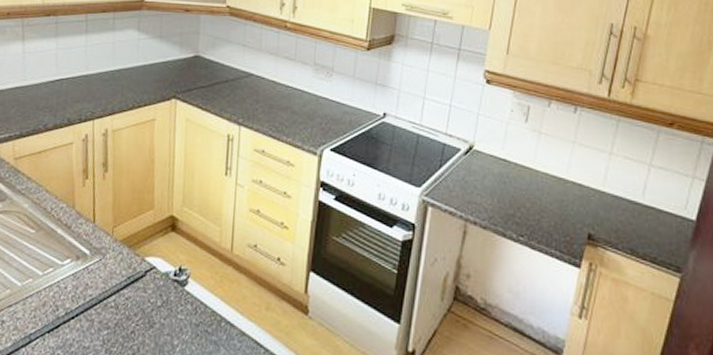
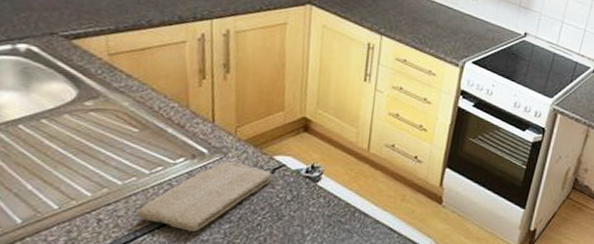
washcloth: none [31,262,144,337] -> present [136,161,273,231]

